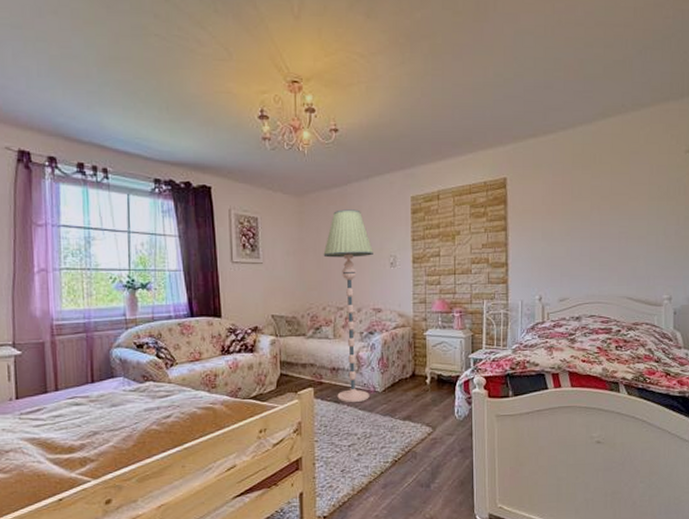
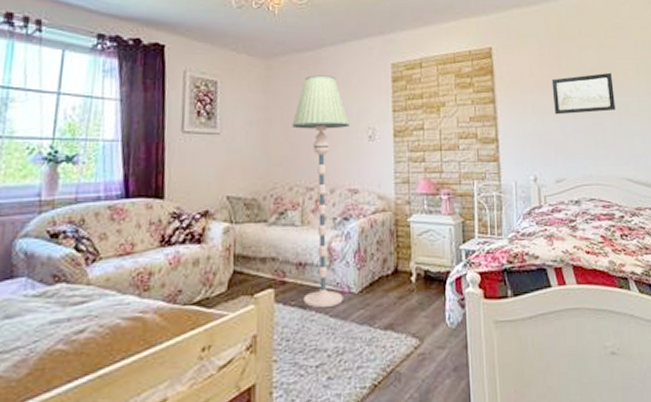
wall art: none [562,198,624,240] -> present [551,72,616,115]

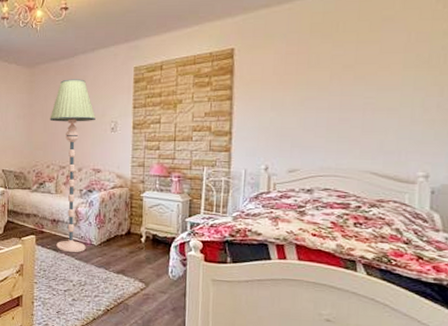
wall art: present [551,72,616,115] -> none [295,67,371,111]

